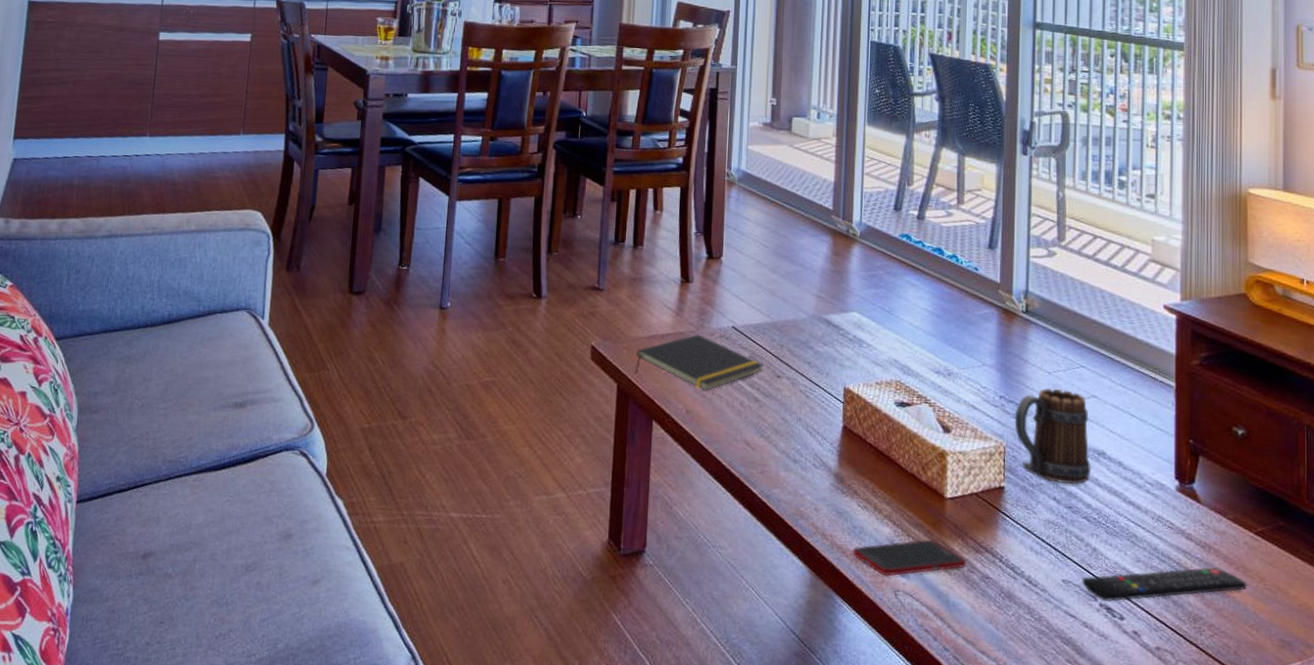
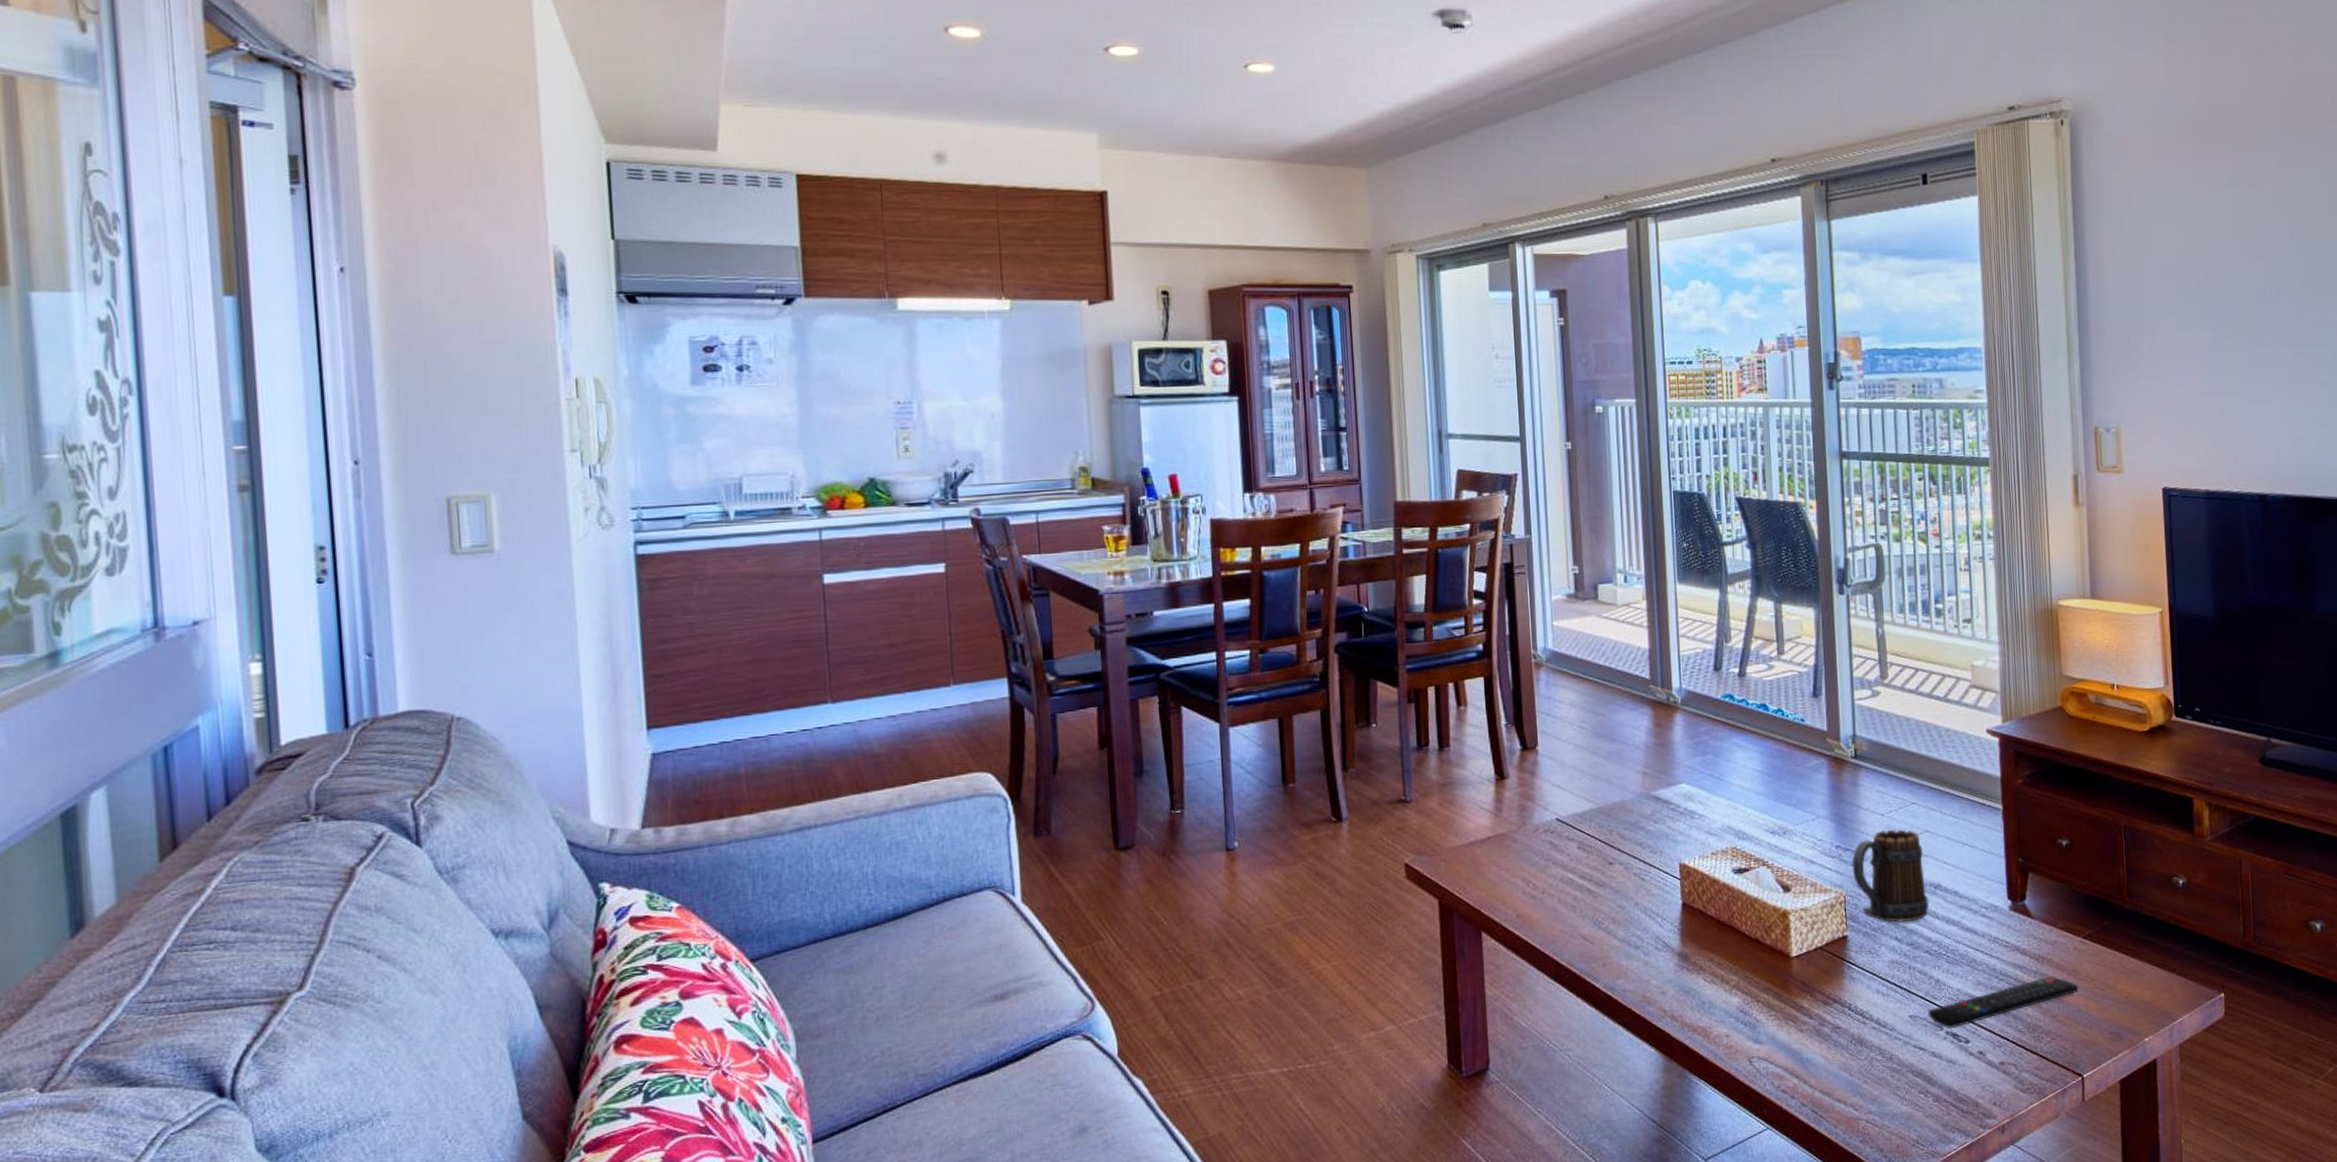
notepad: present [634,334,764,390] -> none [1455,833,1594,891]
cell phone: present [853,539,966,577] -> none [1704,1001,1816,1046]

